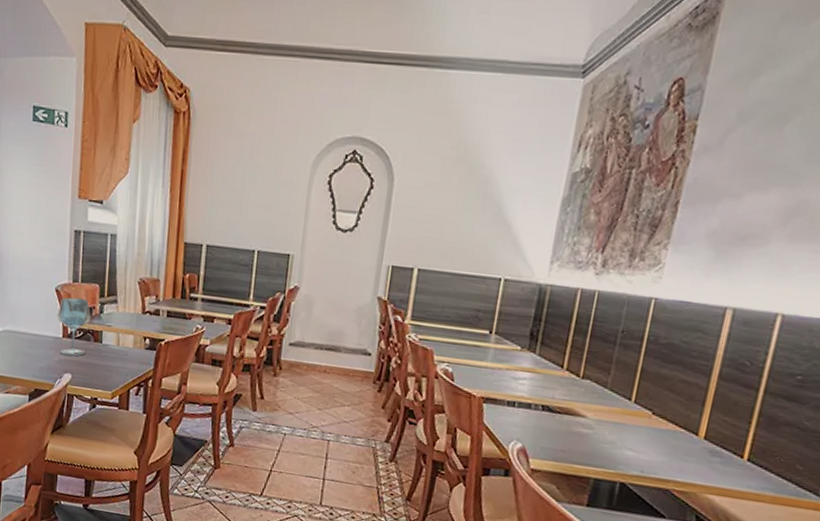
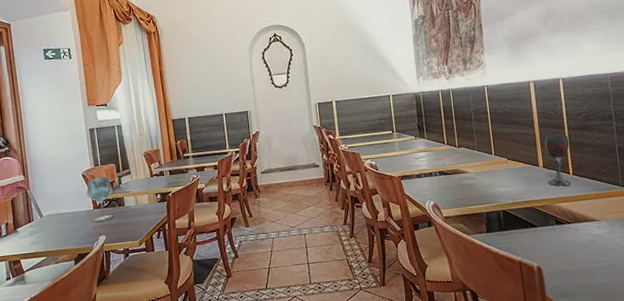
cup: none [704,393,760,474] -> present [544,134,571,186]

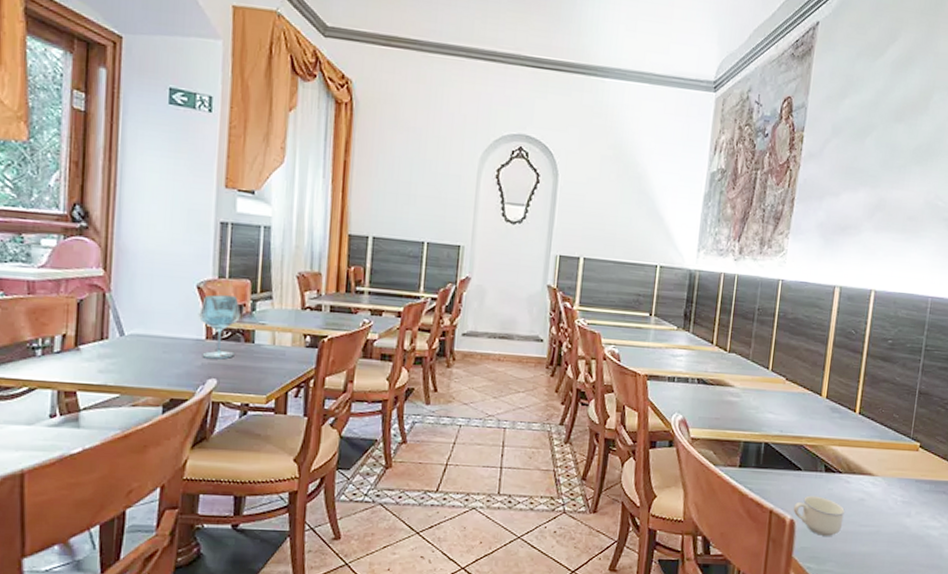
cup: none [537,244,581,275] -> present [793,495,845,536]
cup: present [544,134,571,186] -> none [827,358,865,427]

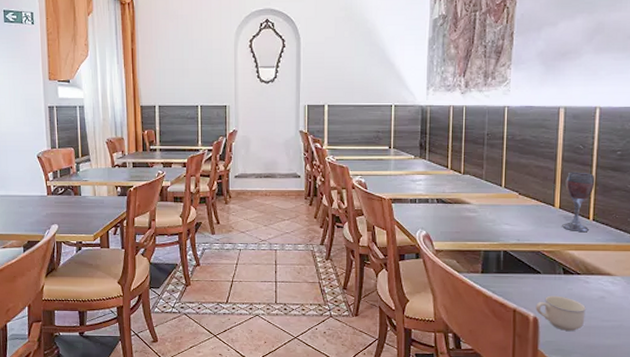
wine glass: present [199,294,240,360] -> none [41,161,69,209]
cup: none [827,358,865,427] -> present [562,172,595,233]

